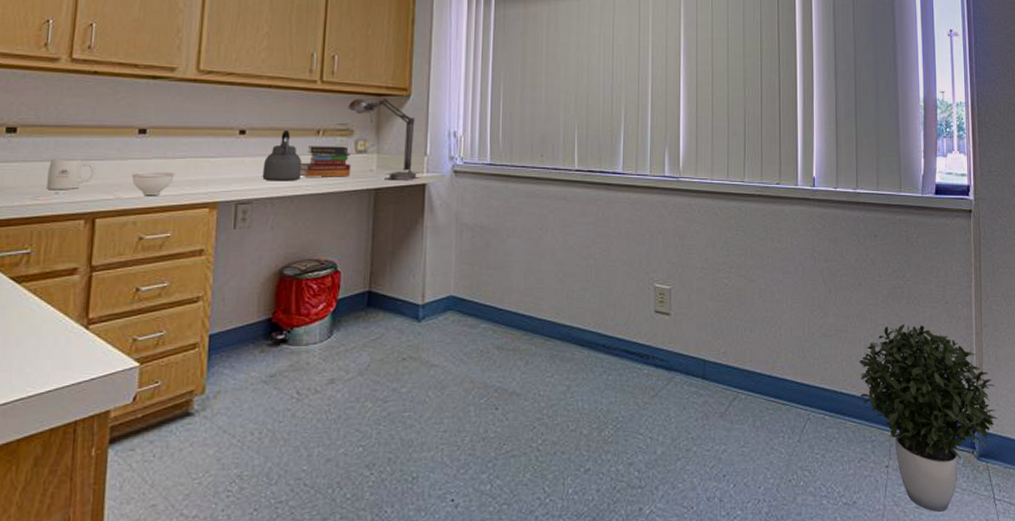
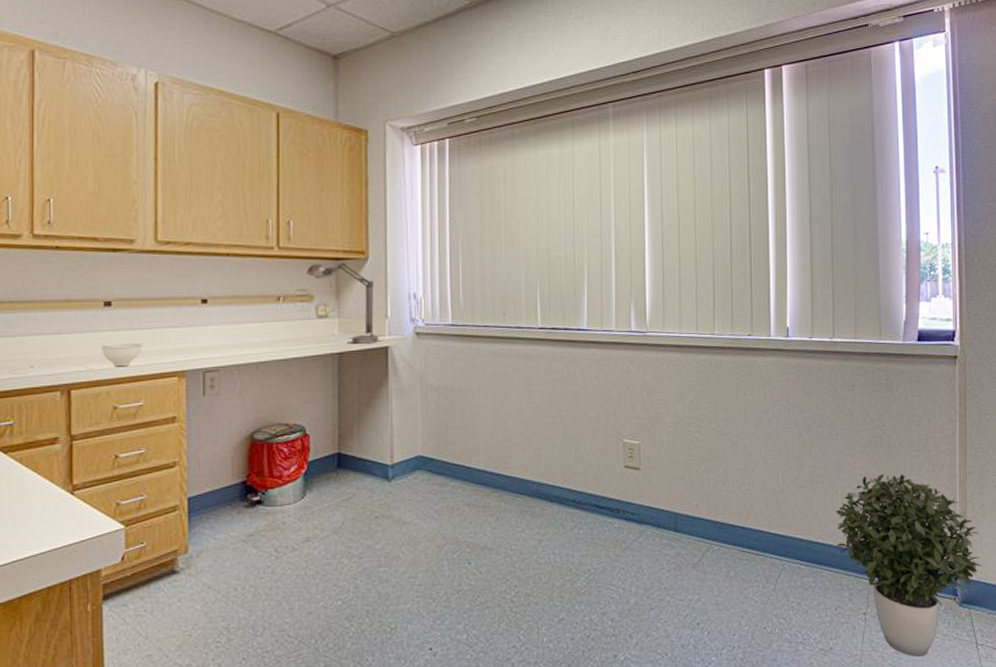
mug: present [47,158,96,190] -> none [22,332,66,364]
kettle: present [262,129,302,181] -> none [227,297,265,349]
books: present [299,146,351,177] -> none [263,312,313,344]

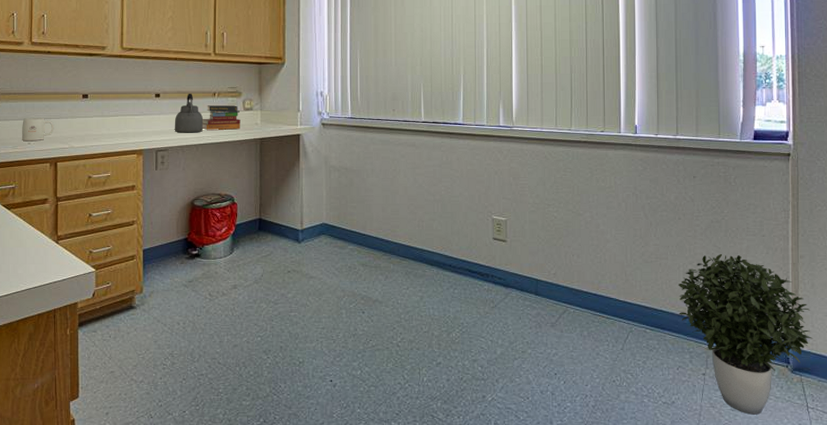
mug: none [22,332,66,364] -> present [22,117,54,142]
bowl: present [101,343,143,367] -> none [80,127,111,145]
kettle: none [227,297,265,349] -> present [174,93,204,133]
books: none [263,312,313,344] -> present [202,105,241,130]
desk lamp: present [306,262,383,345] -> none [236,66,296,132]

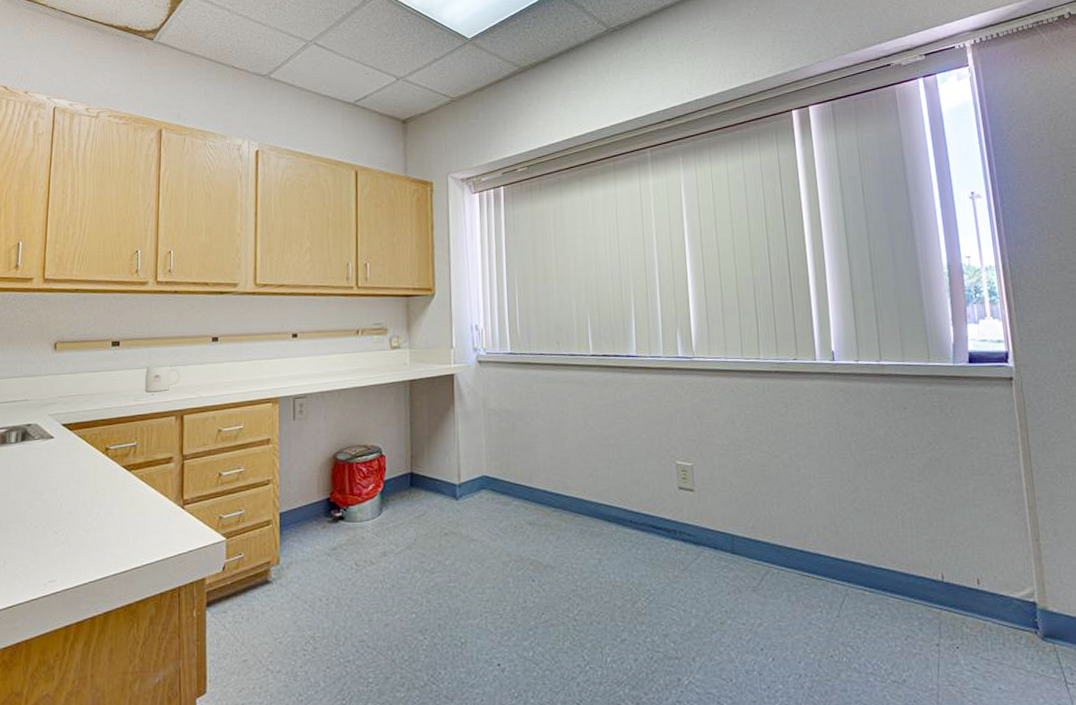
kettle: present [174,93,204,133] -> none [313,331,346,377]
books: present [202,105,241,130] -> none [344,343,388,373]
potted plant: present [678,253,813,415] -> none [898,497,1064,694]

